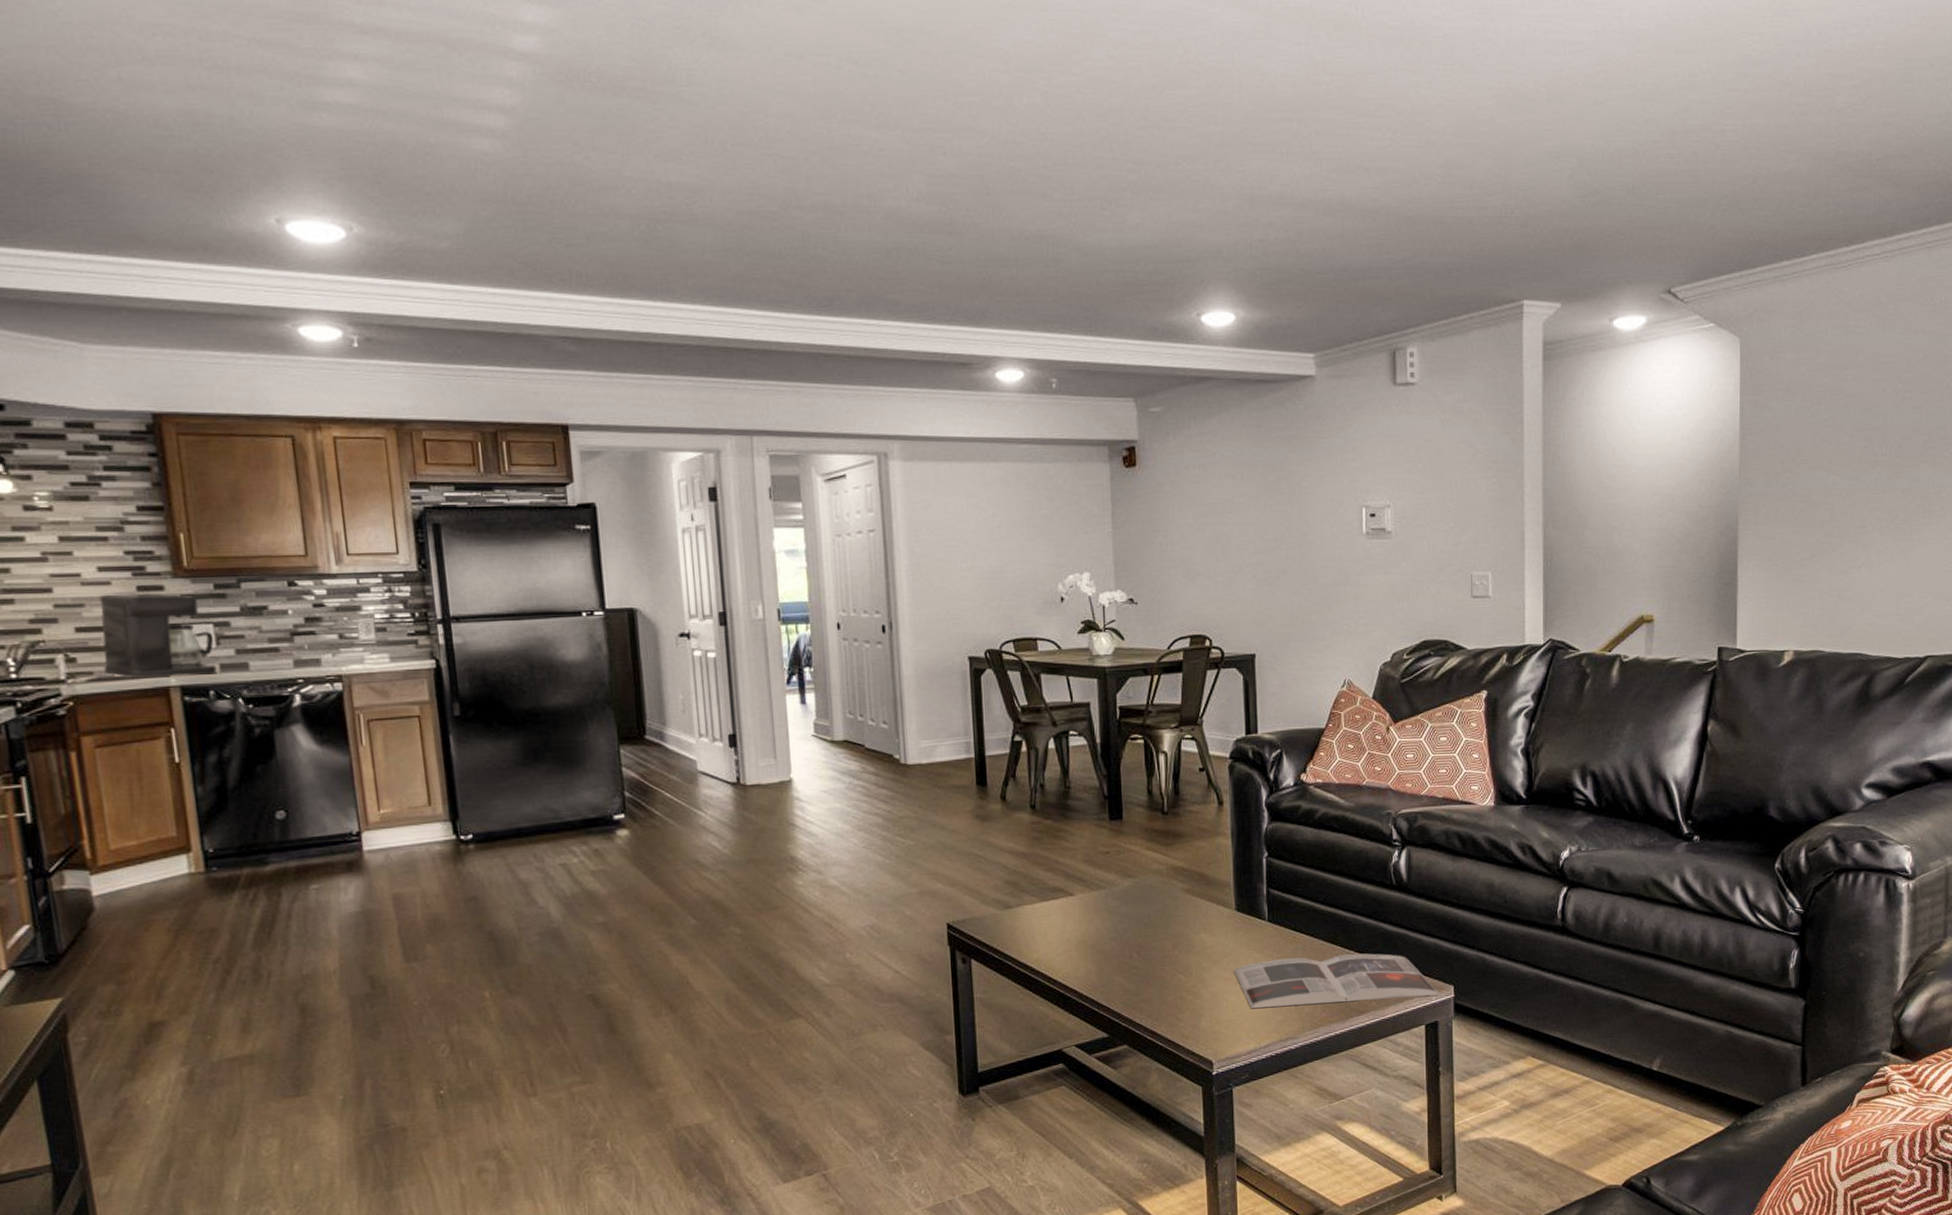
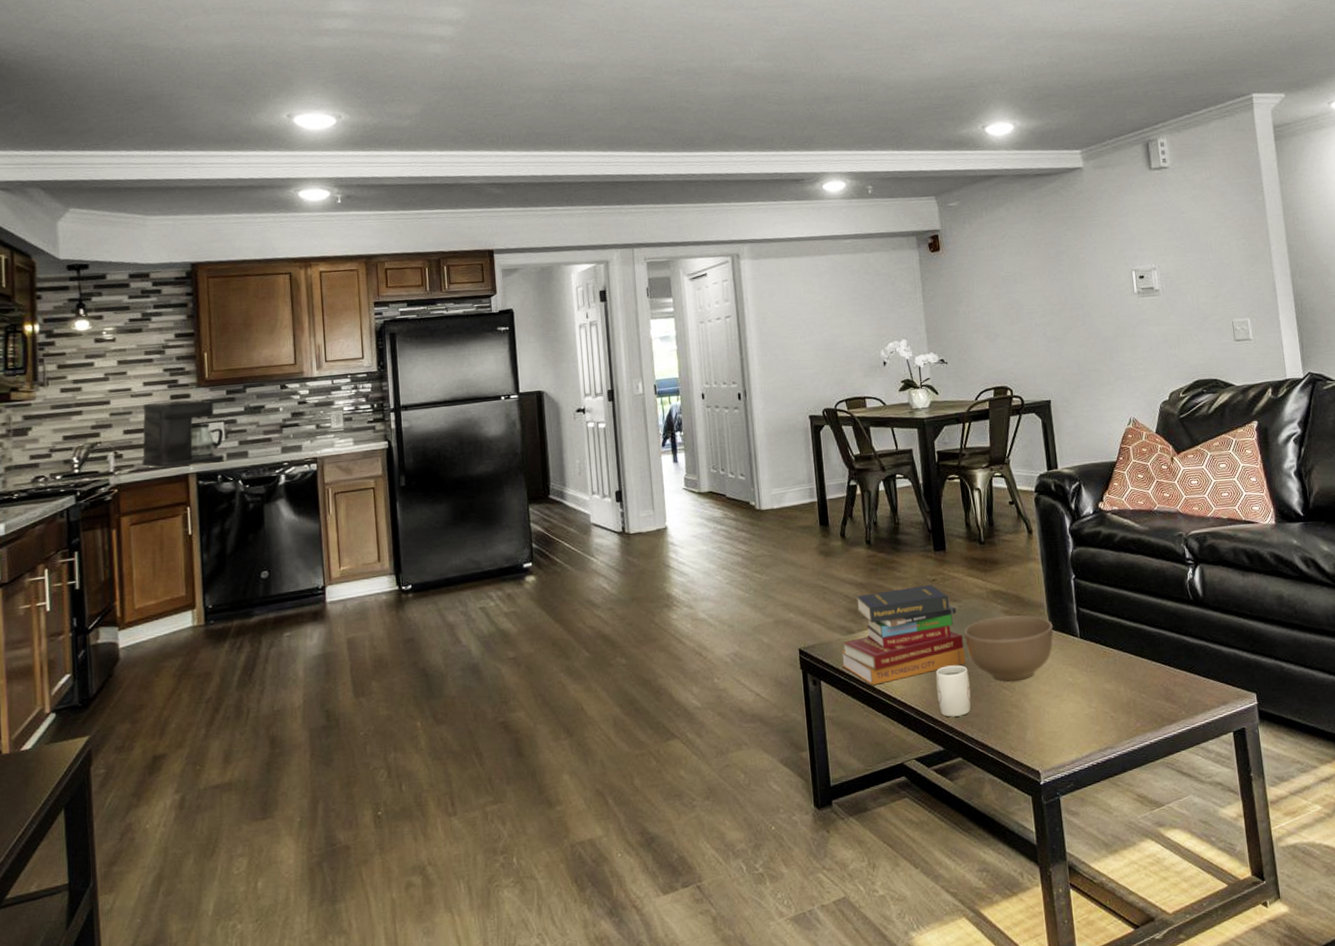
books: none [996,858,1139,966] -> present [841,585,966,685]
mug: none [1103,946,1143,1002] -> present [935,665,971,717]
bowl: none [1138,894,1239,966] -> present [964,615,1053,682]
magazine: present [1234,953,1441,1009] -> none [1053,665,1245,721]

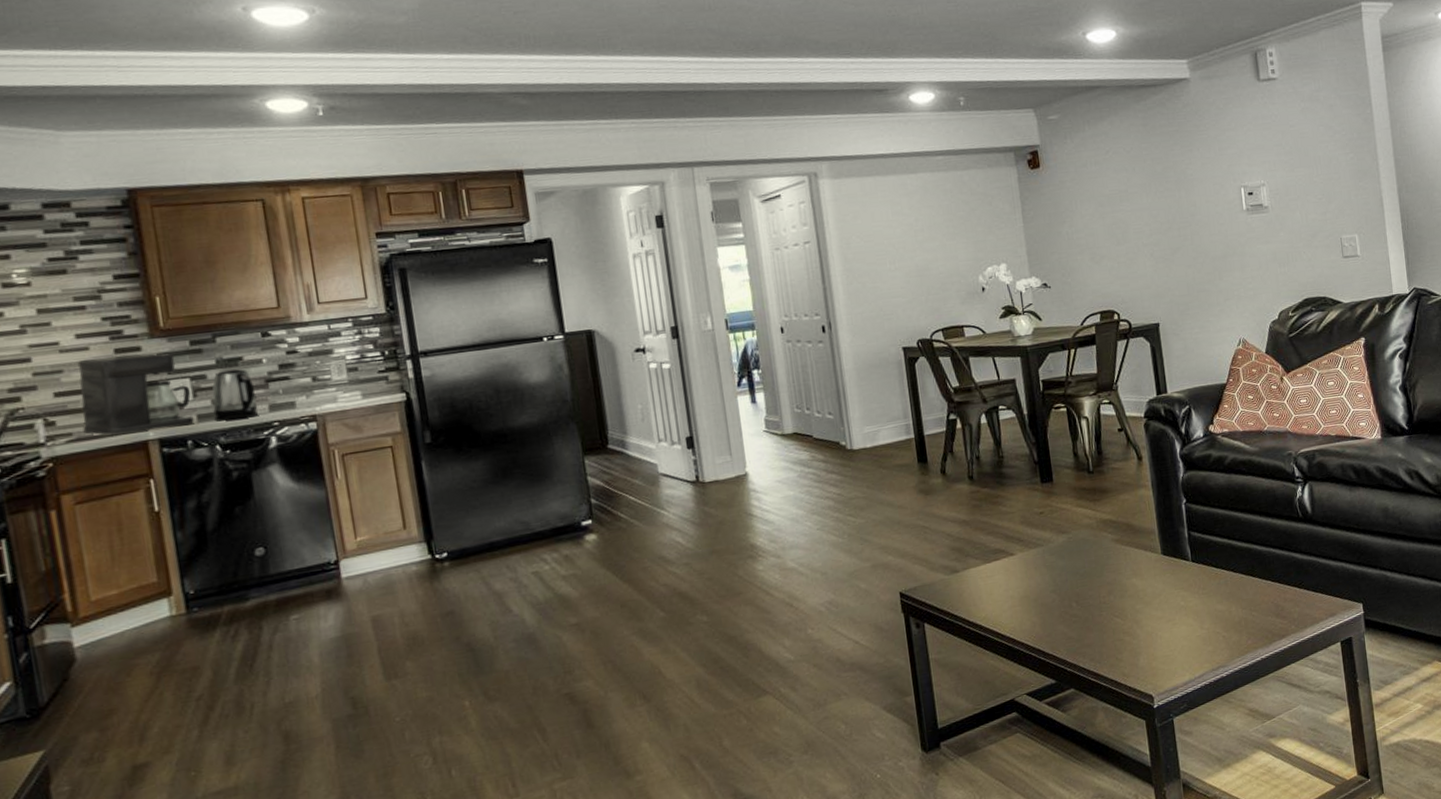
kettle: none [239,415,273,460] -> present [212,368,258,421]
books: present [841,585,966,685] -> none [946,518,1077,624]
mug: present [935,665,971,717] -> none [1045,596,1083,650]
bowl: present [964,615,1053,682] -> none [1074,542,1165,610]

